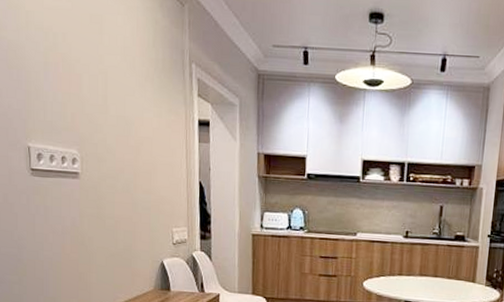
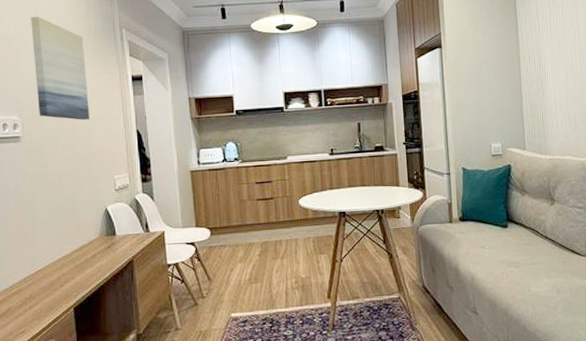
wall art: none [94,37,151,164] -> present [31,16,90,120]

